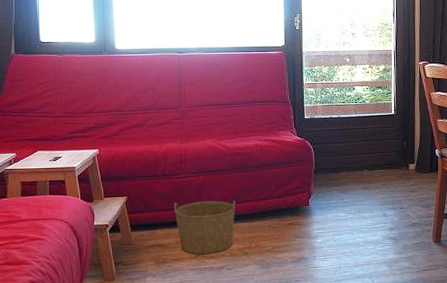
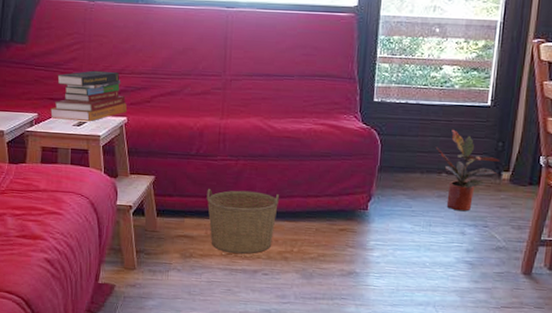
books: none [28,112,98,156] -> present [50,70,127,121]
potted plant: none [356,134,407,198] -> present [435,129,500,212]

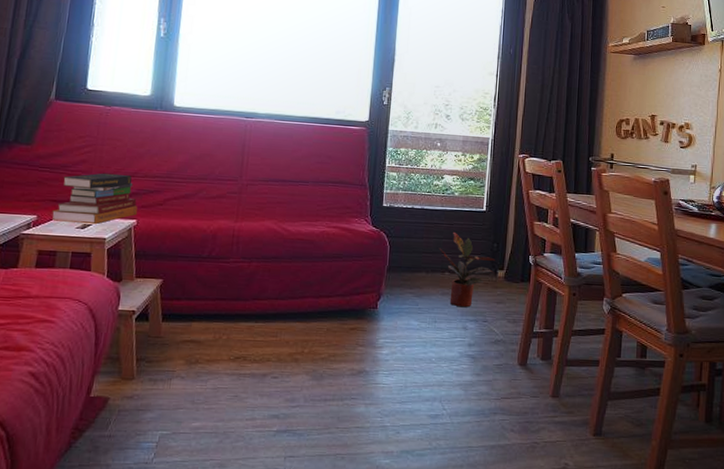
basket: present [207,189,279,254] -> none [217,291,291,357]

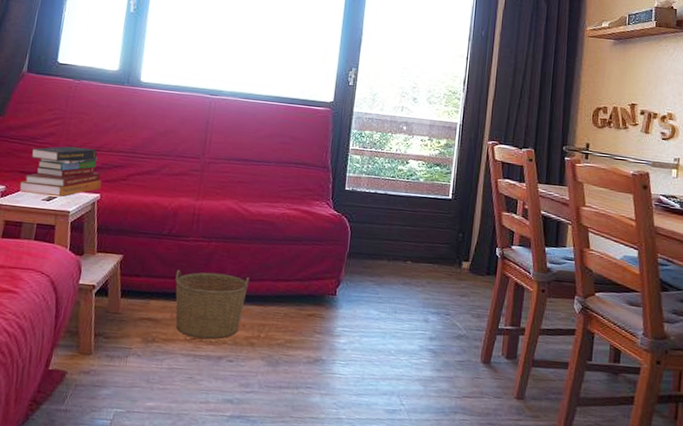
basket: none [217,291,291,357] -> present [175,270,249,339]
potted plant: present [438,231,496,308] -> none [401,219,461,299]

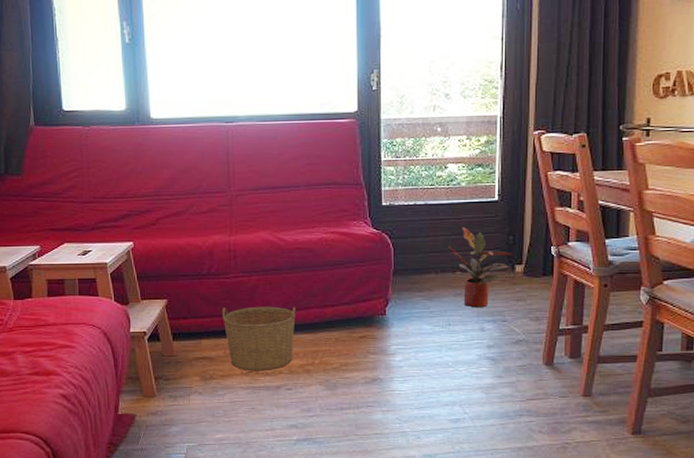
books: present [20,146,102,197] -> none [53,196,132,250]
potted plant: none [401,219,461,299] -> present [447,226,513,308]

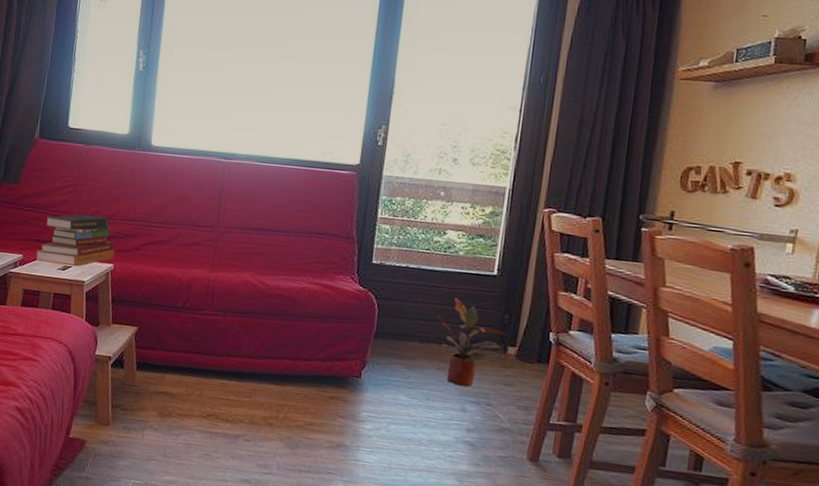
books: none [53,196,132,250] -> present [36,214,115,266]
basket: present [222,306,296,370] -> none [190,344,267,417]

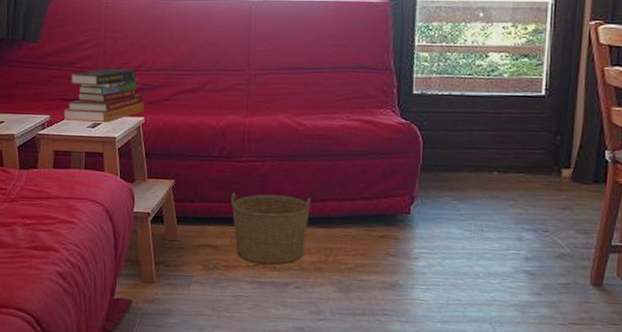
basket: none [190,344,267,417] -> present [231,193,311,265]
potted plant: present [436,297,506,387] -> none [484,122,559,214]

